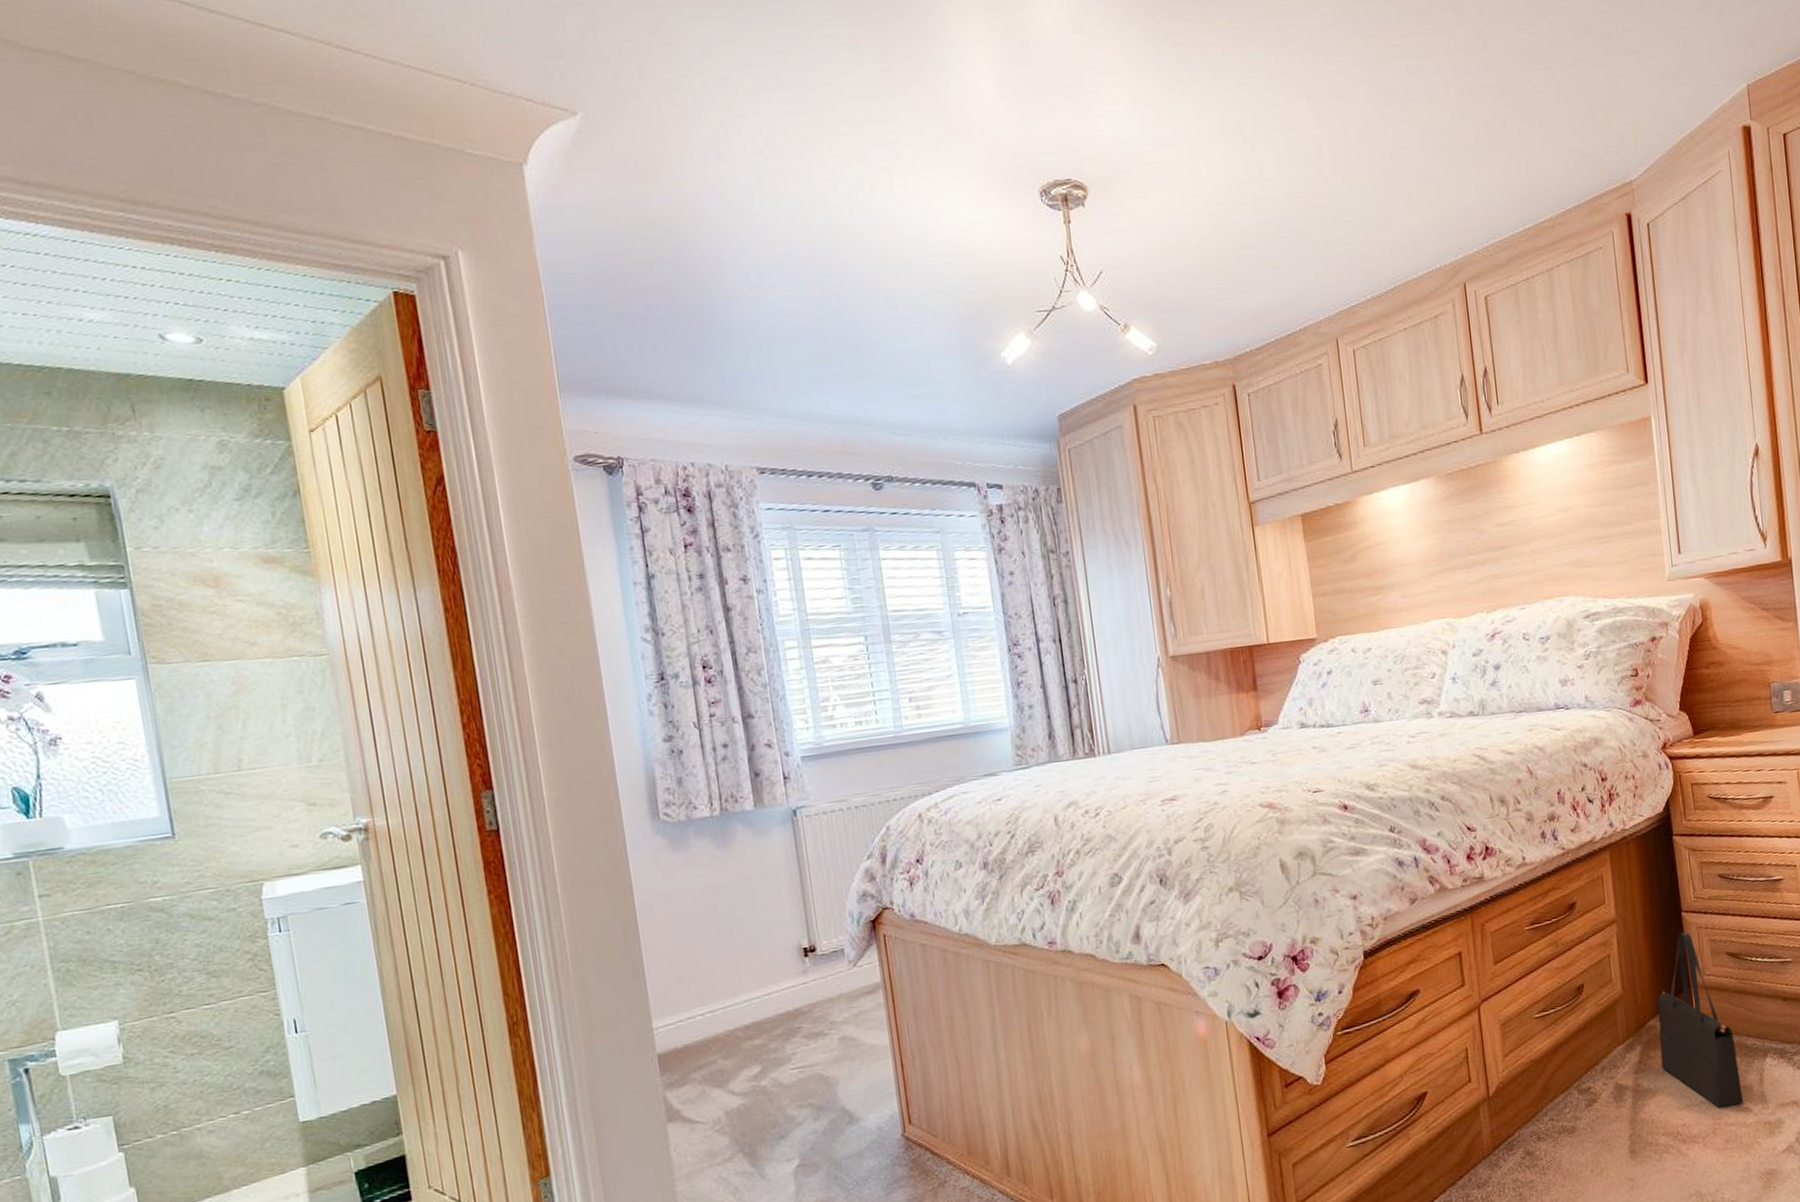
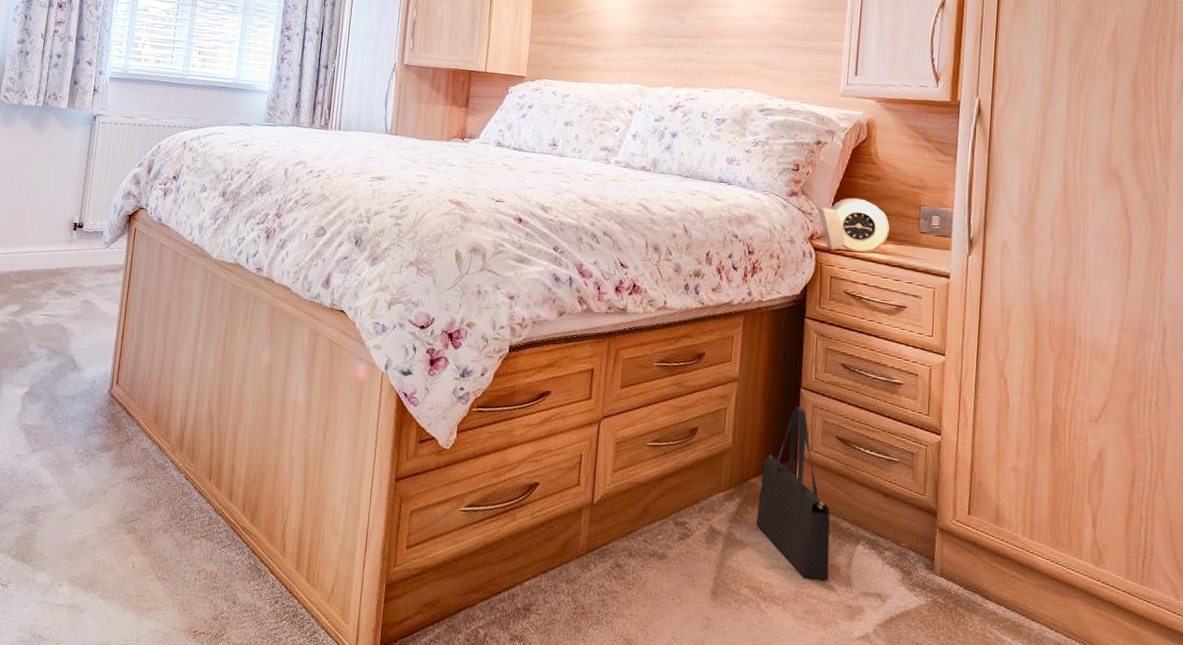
alarm clock: none [1665,690,1743,756] -> present [817,197,890,253]

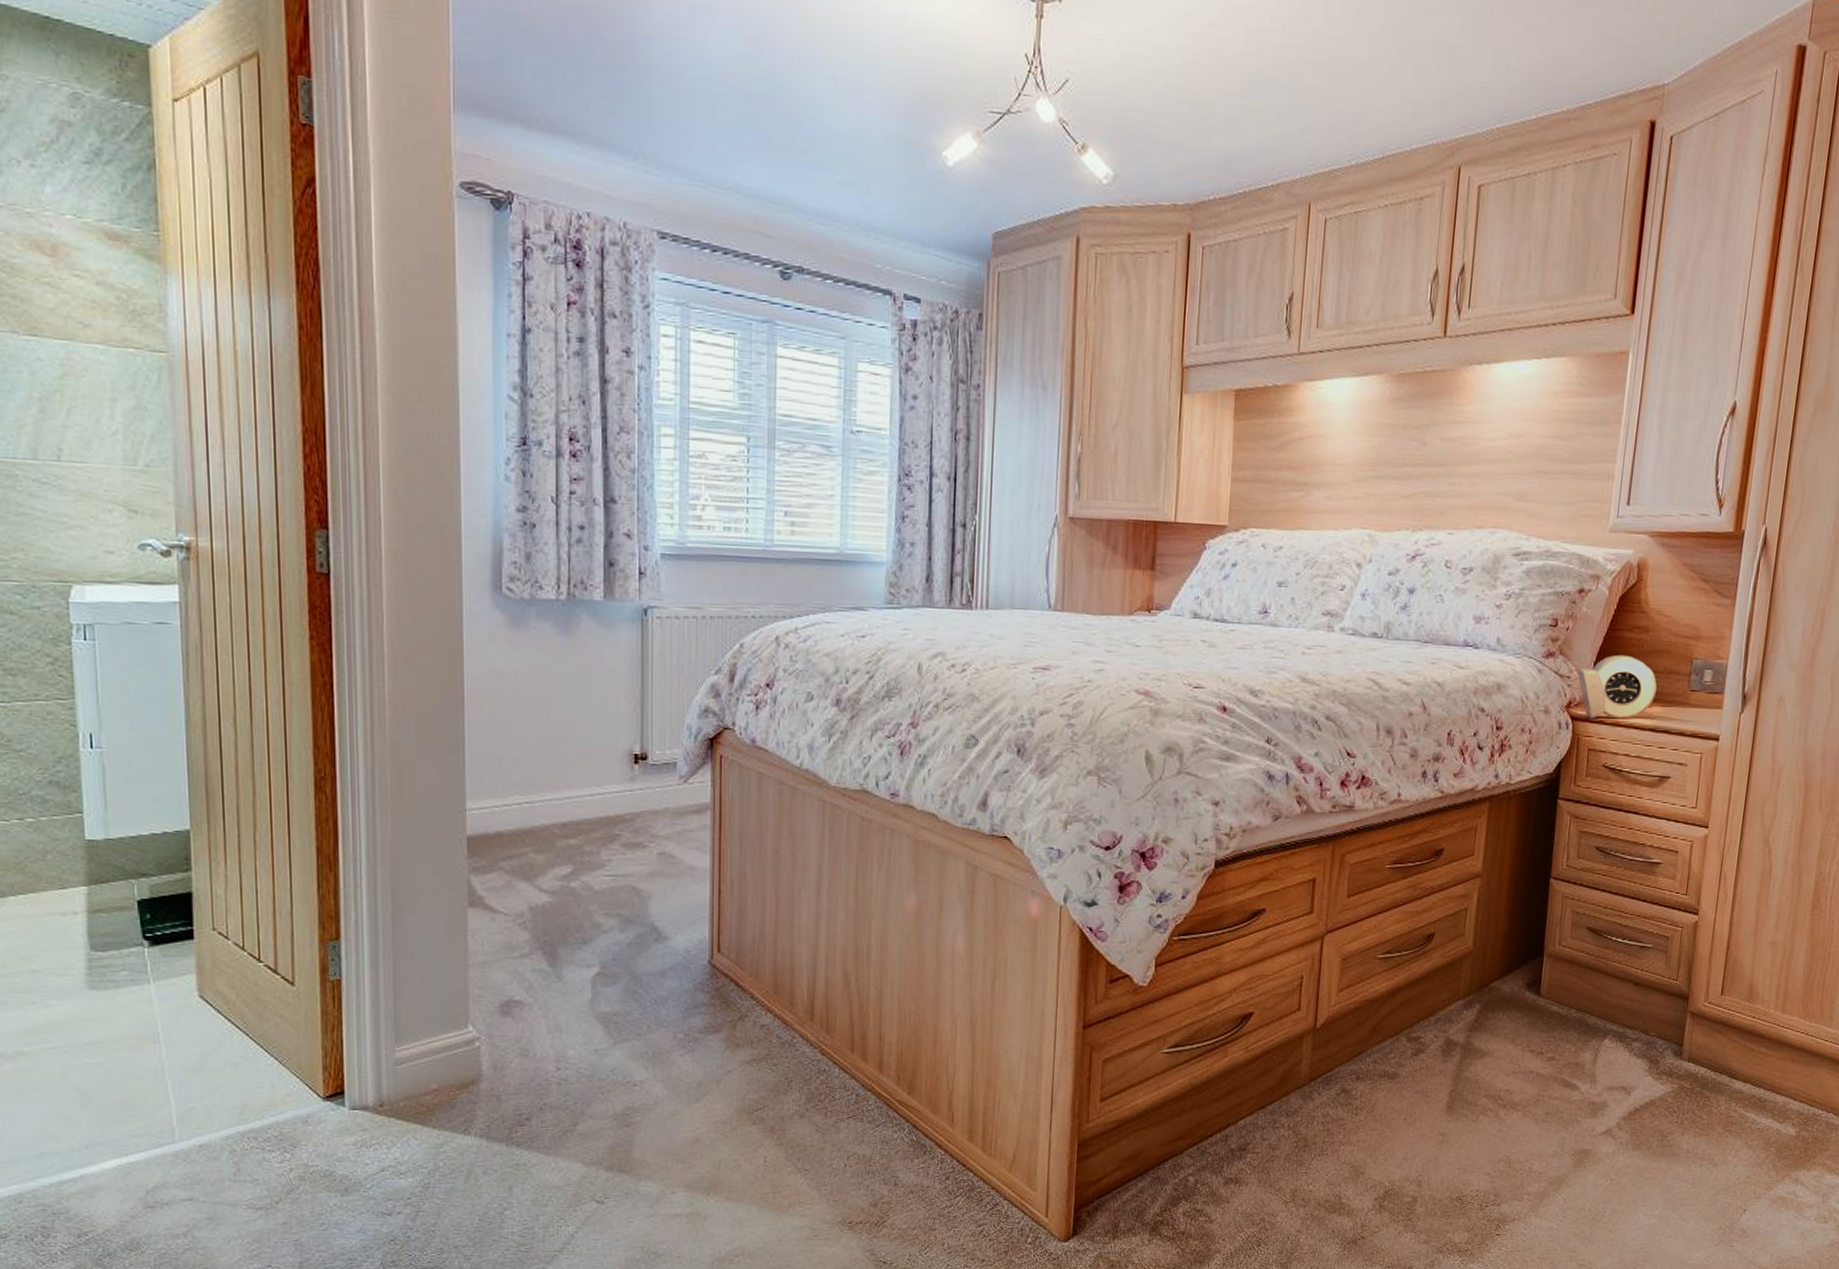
tote bag: present [756,406,831,581] -> none [1497,899,1577,1080]

